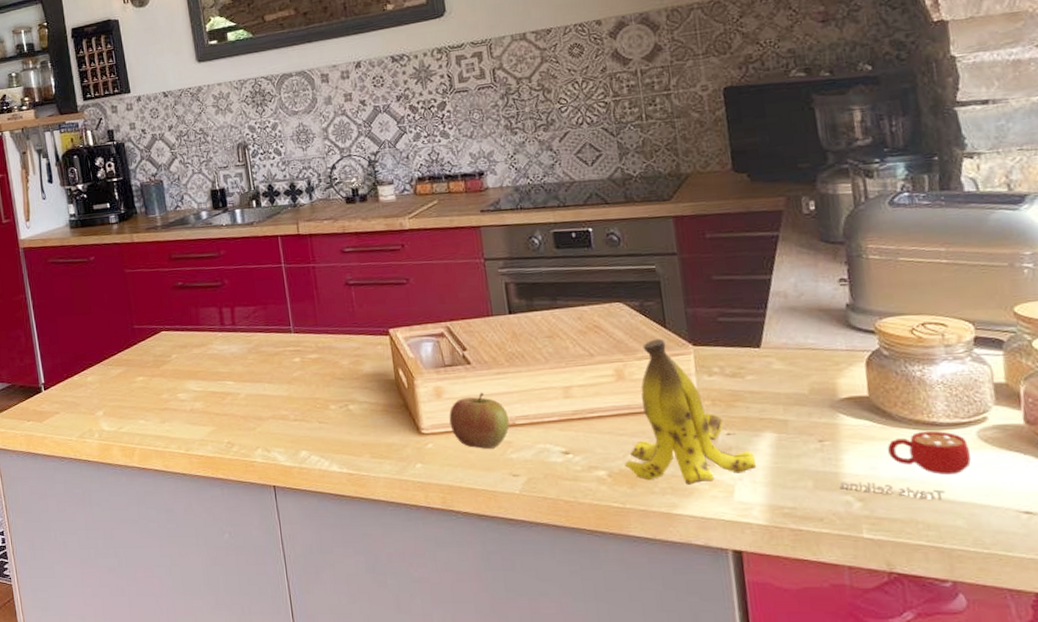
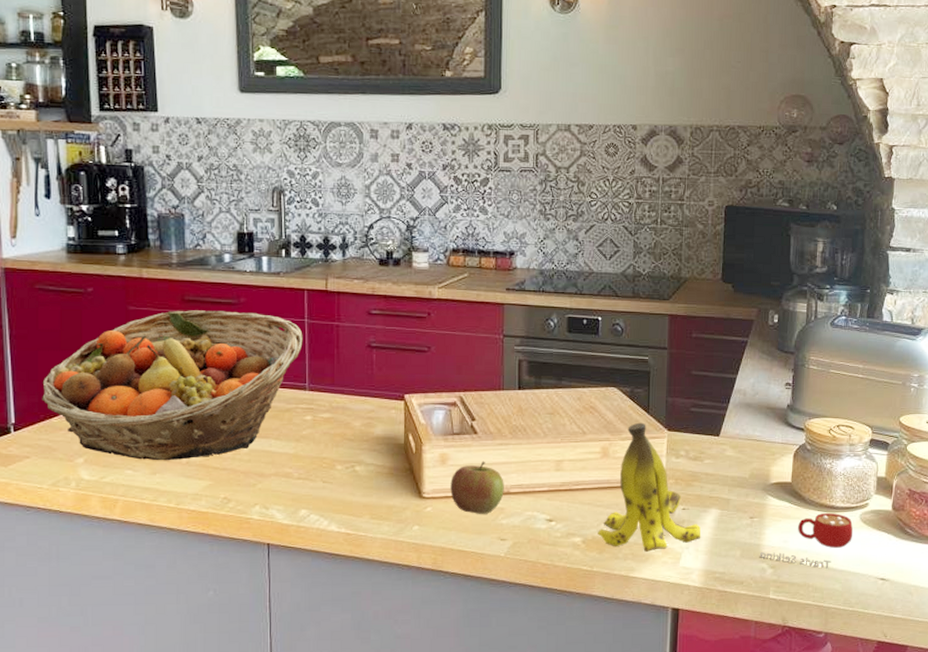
fruit basket: none [62,263,283,410] -> present [42,310,303,461]

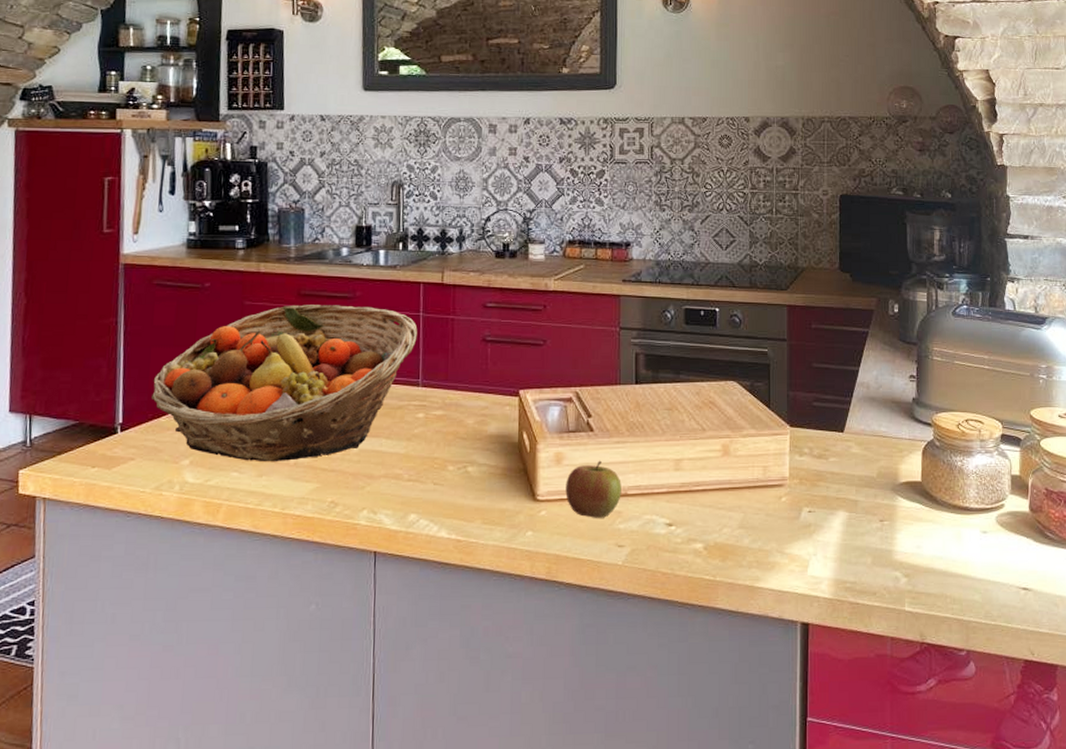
banana: present [598,422,701,552] -> none [720,418,829,559]
mug: present [760,512,853,569] -> none [892,514,989,577]

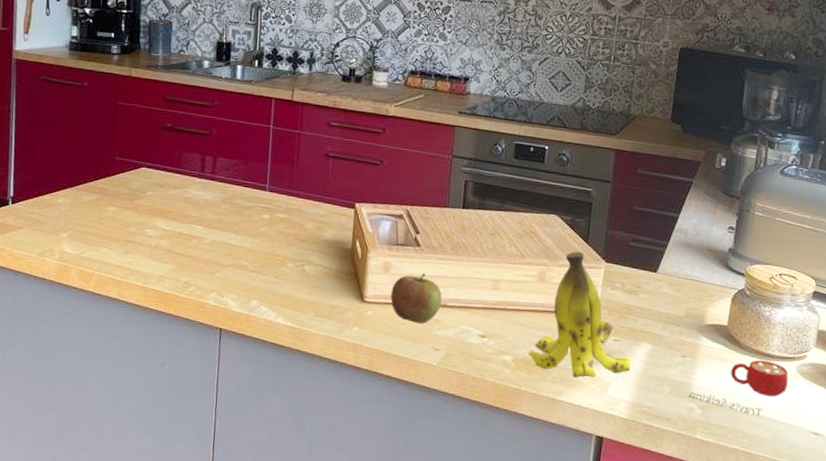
fruit basket: present [152,304,418,462] -> none [37,108,268,244]
banana: none [720,418,829,559] -> present [528,251,631,378]
mug: none [892,514,989,577] -> present [689,359,789,416]

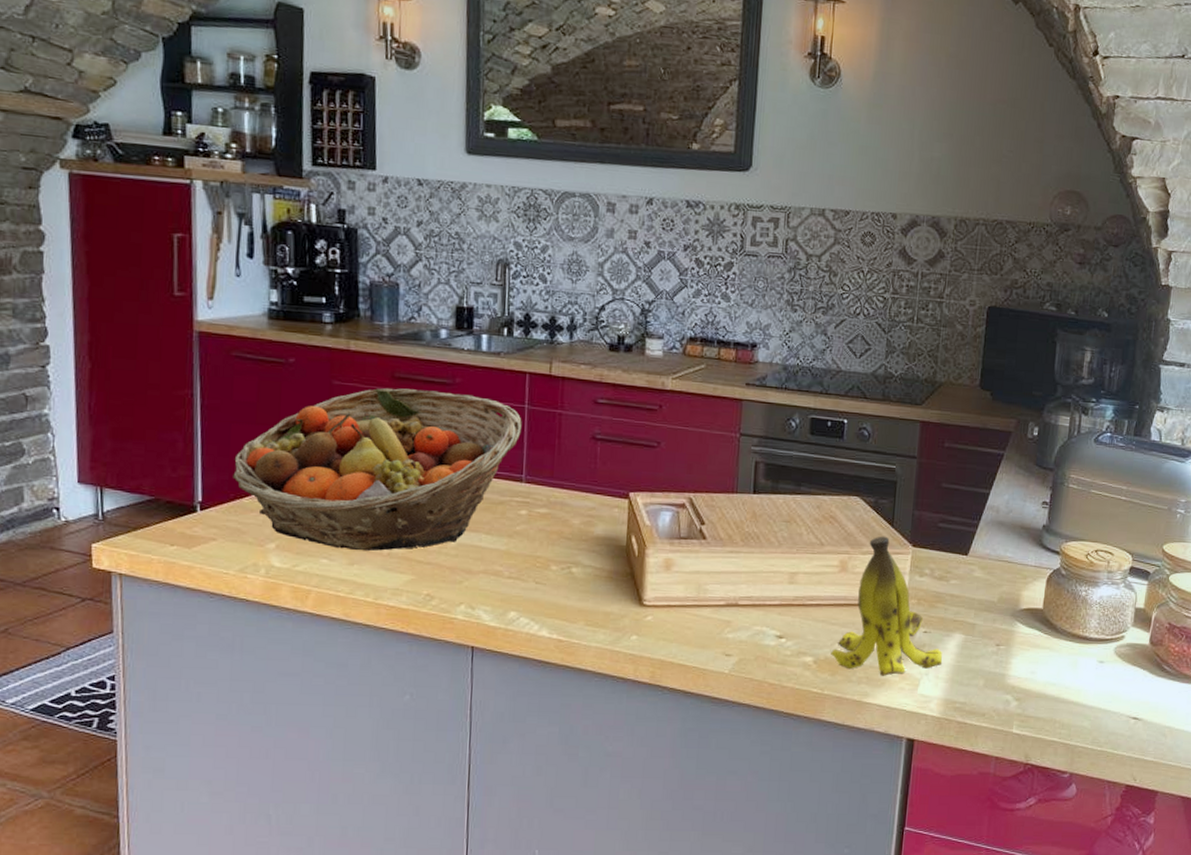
fruit basket: none [37,108,268,244] -> present [233,388,522,552]
apple: present [390,273,442,324] -> none [673,569,733,627]
mug: present [689,359,789,416] -> none [1005,643,1106,704]

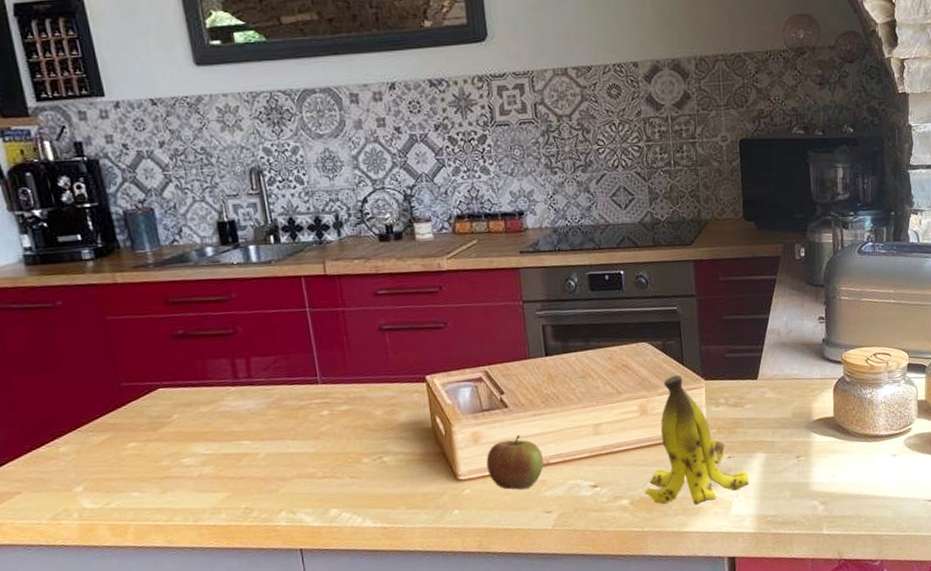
fruit basket: present [233,388,522,552] -> none [21,307,308,480]
apple: none [673,569,733,627] -> present [486,434,544,490]

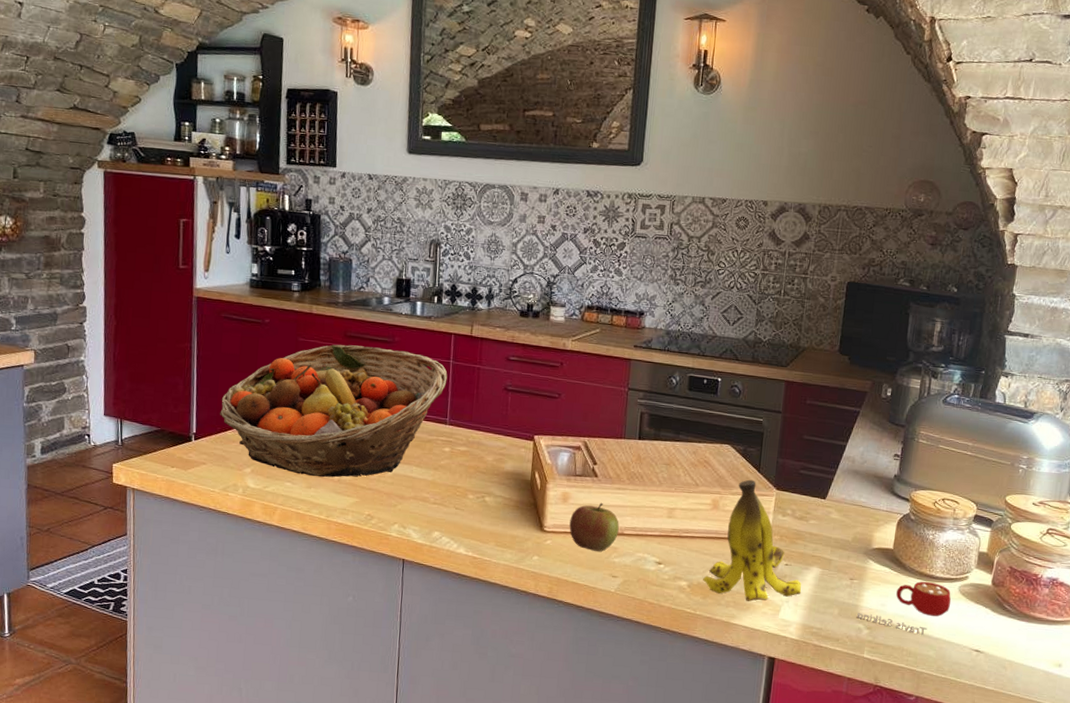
fruit basket: none [21,307,308,480] -> present [220,344,448,478]
mug: none [810,442,899,498] -> present [857,581,951,635]

